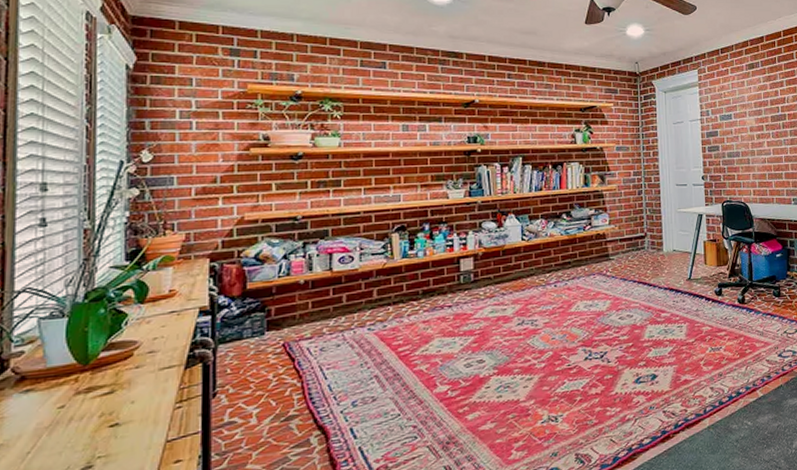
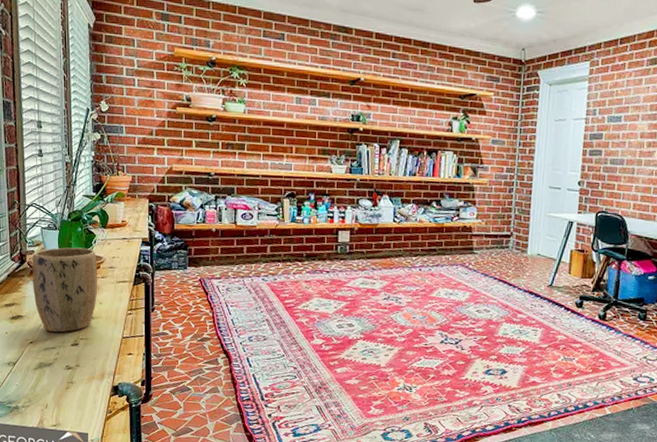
plant pot: none [18,333,130,459] -> present [33,247,98,333]

